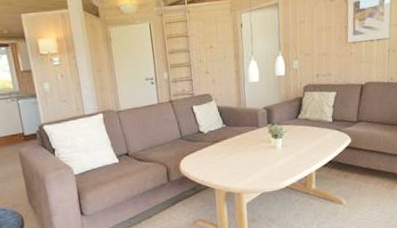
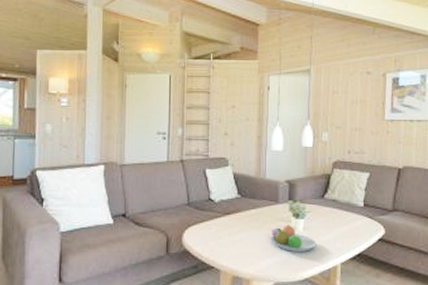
fruit bowl: none [254,144,294,167] -> present [270,224,317,252]

